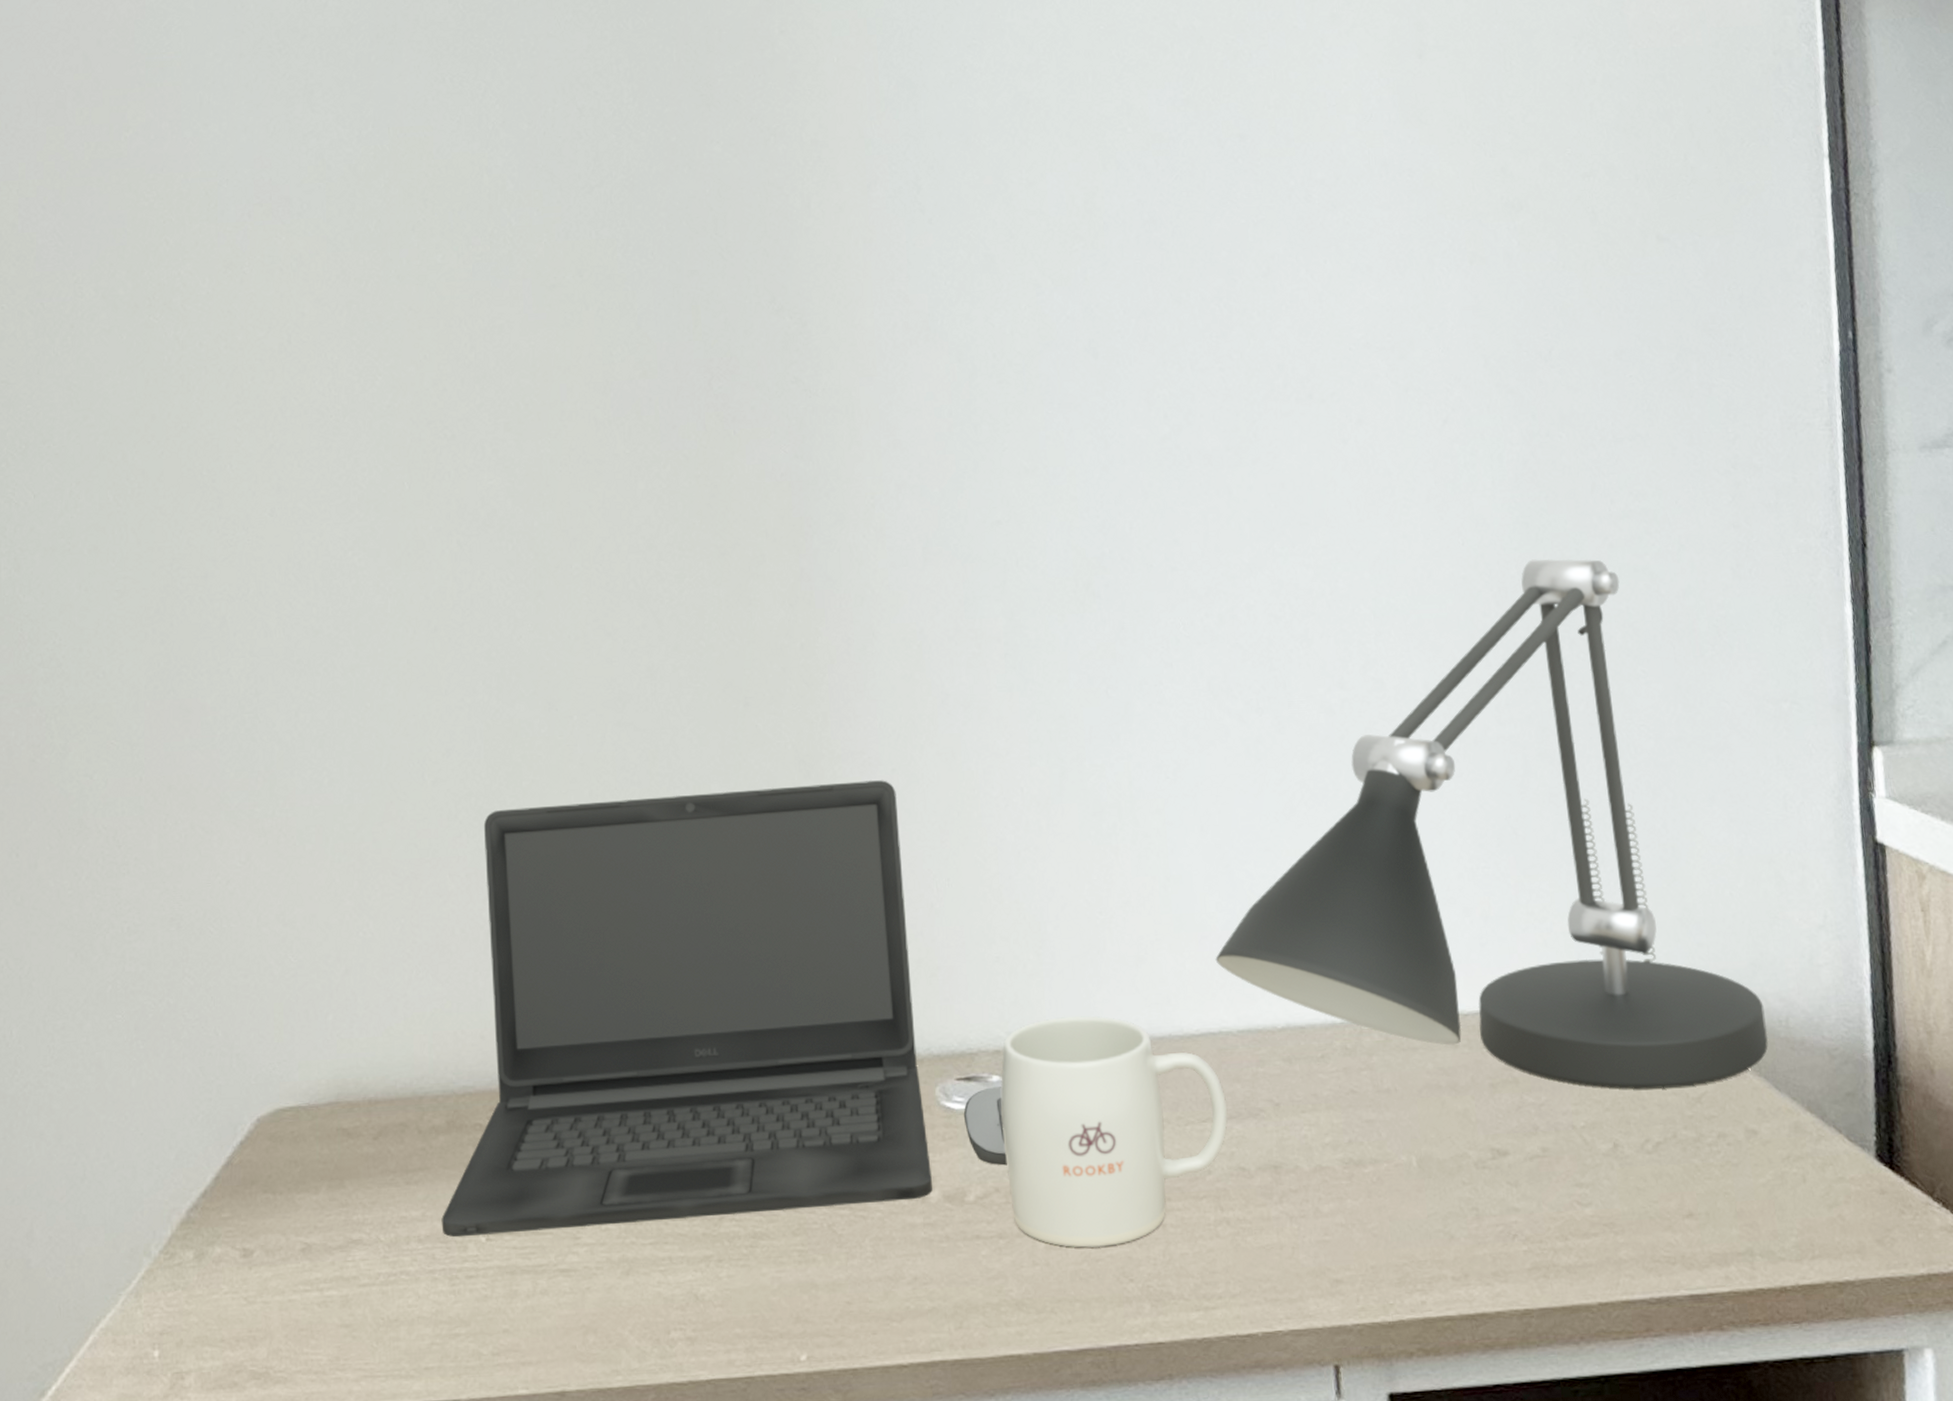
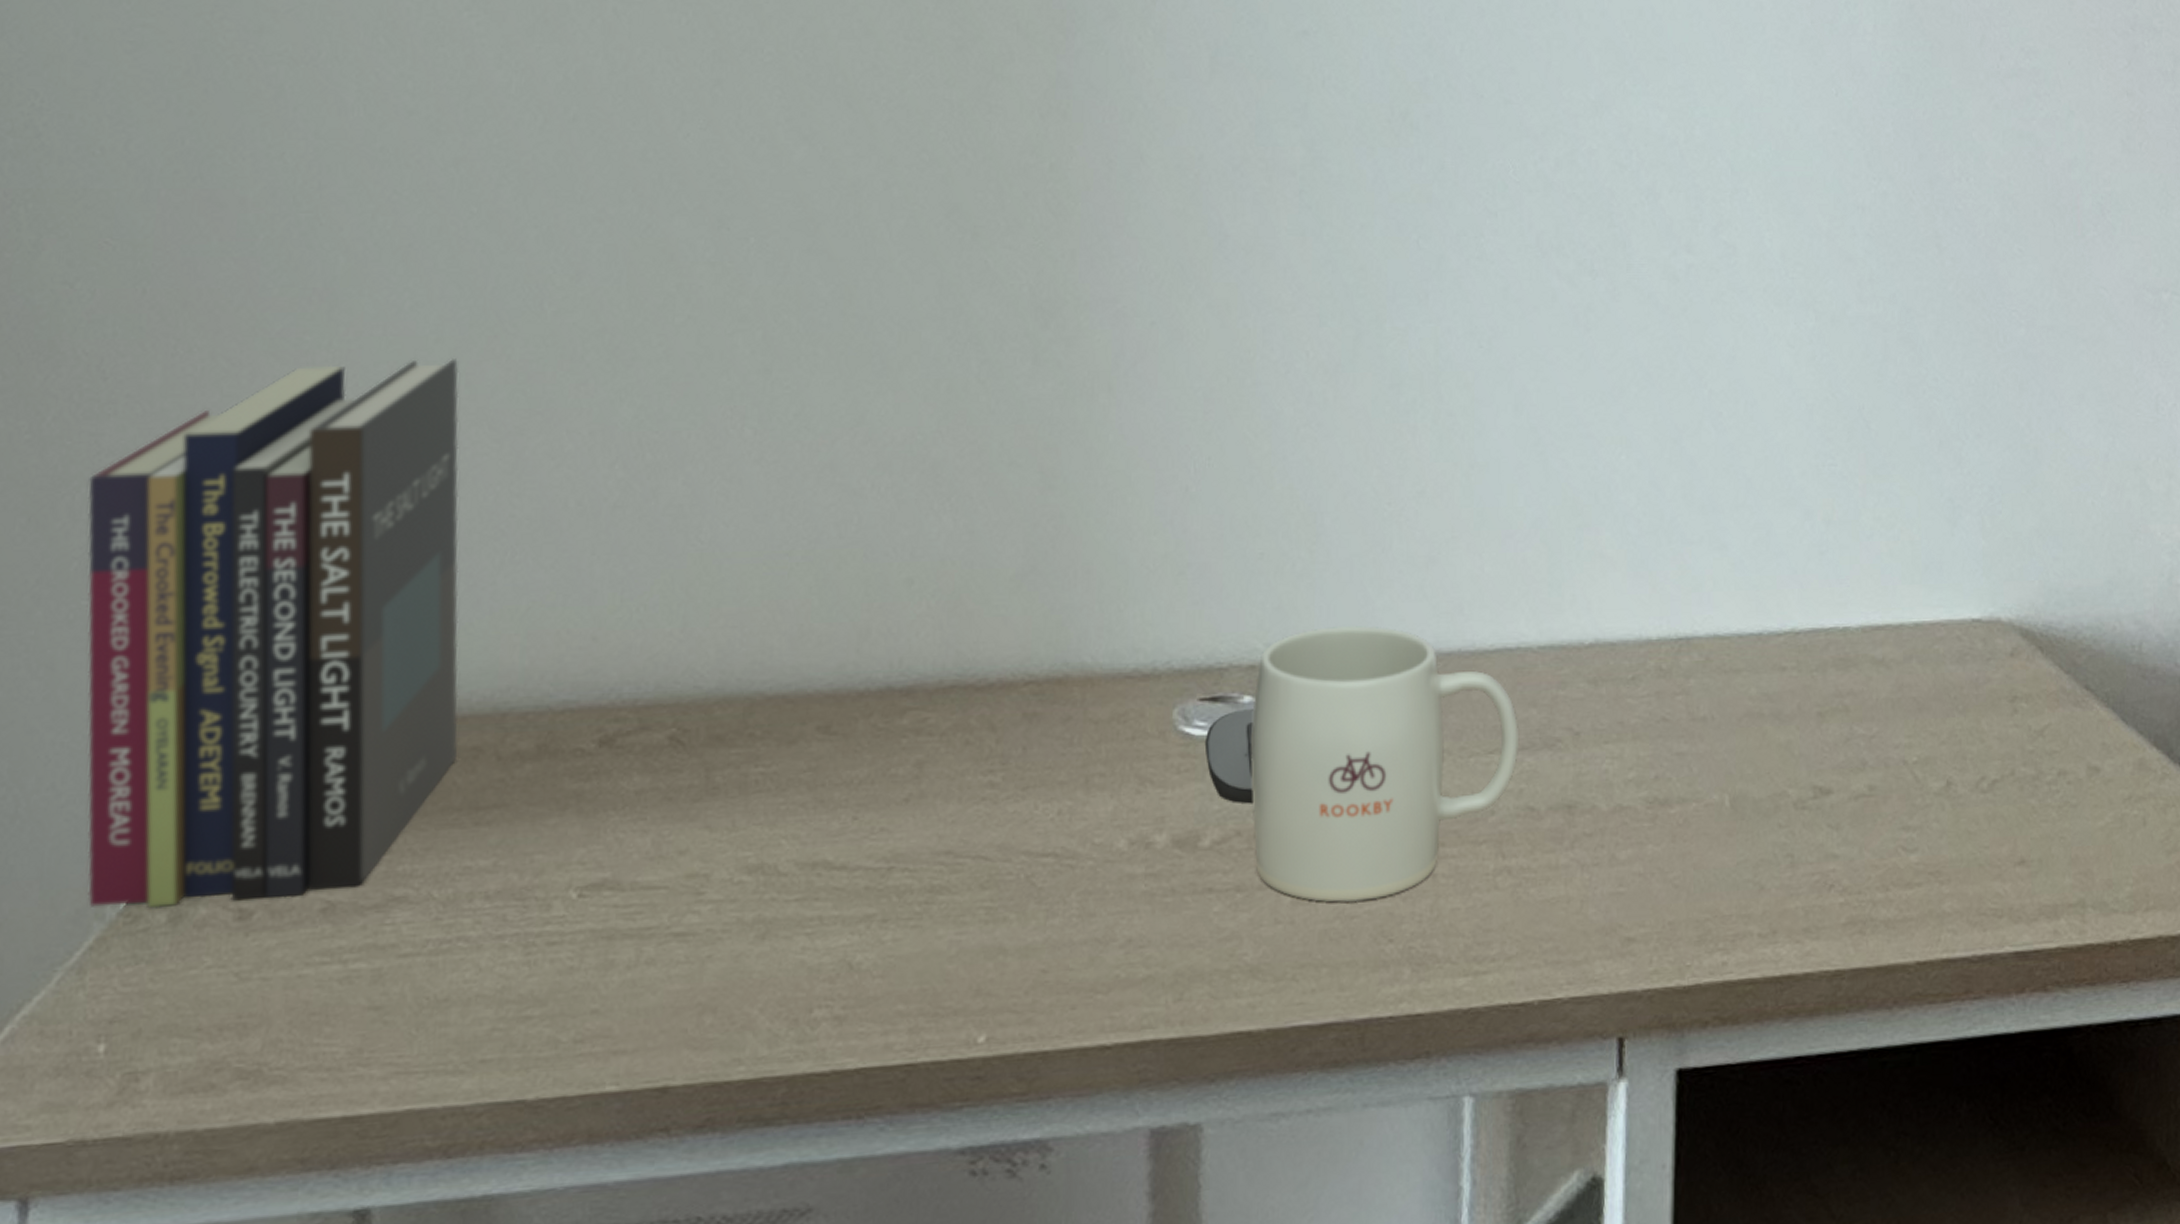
books: none [114,821,390,1248] -> present [87,359,459,909]
laptop: present [441,780,932,1238] -> none [518,335,1160,893]
desk lamp: present [1215,558,1769,1090] -> none [1519,117,2120,721]

